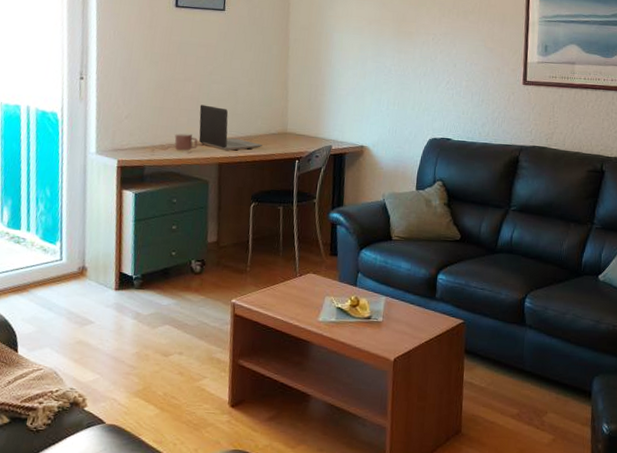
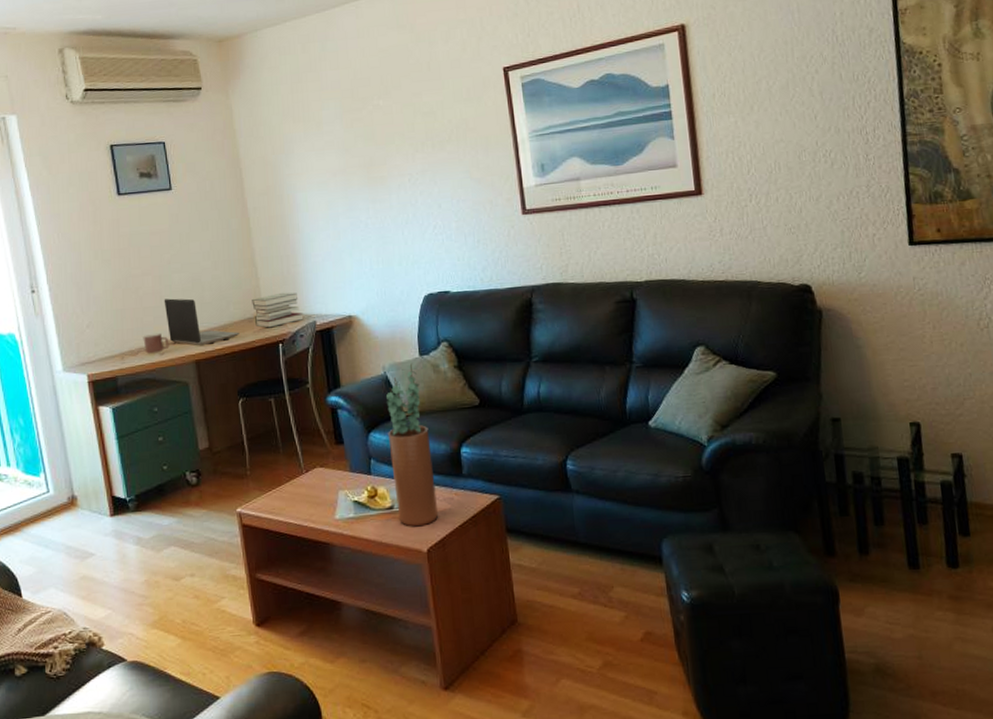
books: none [278,116,322,145] -> present [252,292,304,328]
vase: none [374,195,413,338] -> present [386,363,439,527]

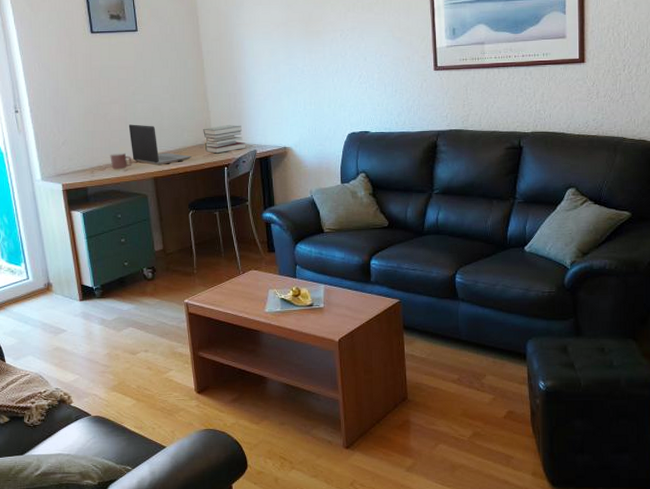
vase: present [386,363,439,527] -> none [312,189,350,321]

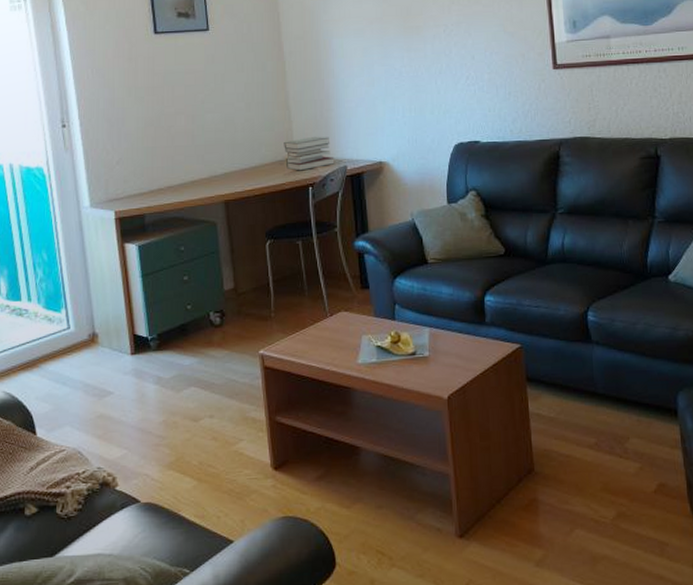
mug: present [110,152,132,171] -> none [173,172,199,194]
laptop computer: present [128,124,192,166] -> none [195,138,270,187]

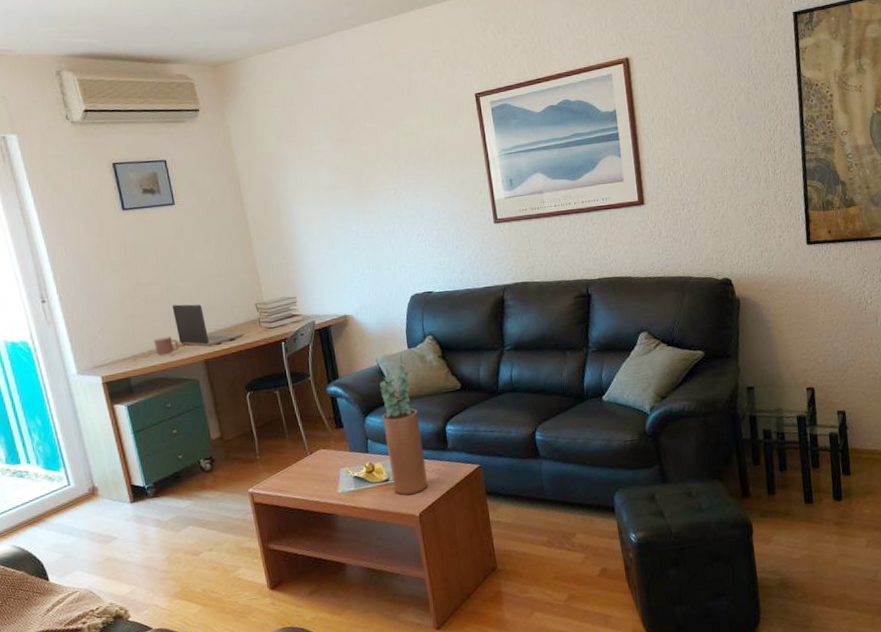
mug: none [173,172,199,194] -> present [153,336,179,357]
laptop computer: none [195,138,270,187] -> present [172,304,245,347]
vase: none [413,211,461,374] -> present [380,355,429,496]

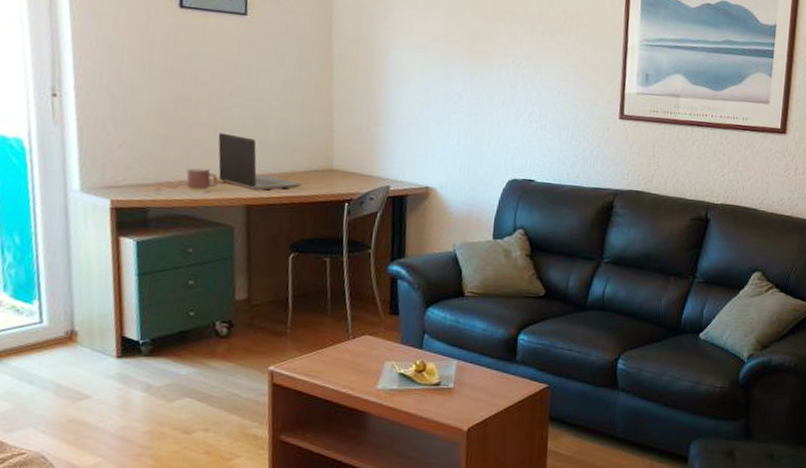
books: present [255,296,304,329] -> none [321,149,377,185]
vase: present [380,355,429,496] -> none [443,245,490,406]

